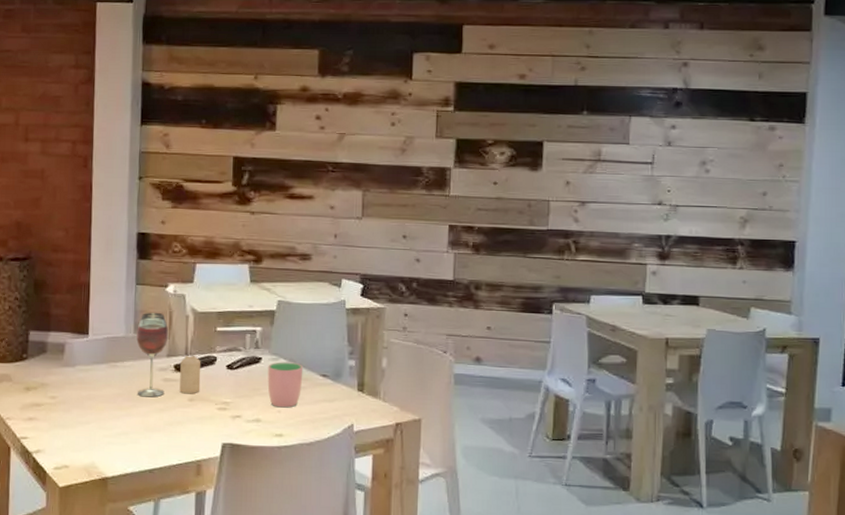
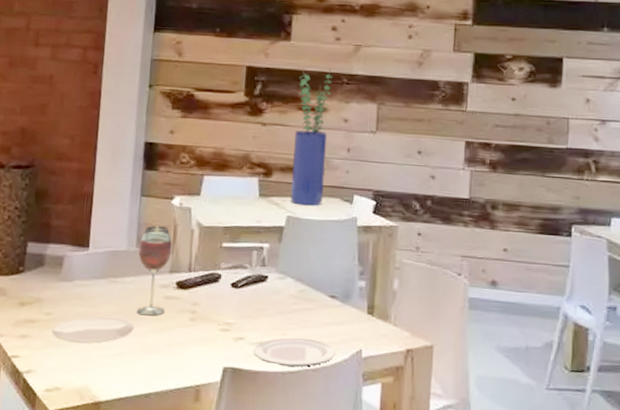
plate: none [57,399,136,425] -> present [51,317,135,344]
candle: present [179,355,201,394] -> none [181,271,205,314]
plate: none [251,414,329,442] -> present [254,337,336,368]
cup: present [267,362,303,408] -> none [273,281,311,330]
vase: none [281,156,318,290] -> present [291,68,332,206]

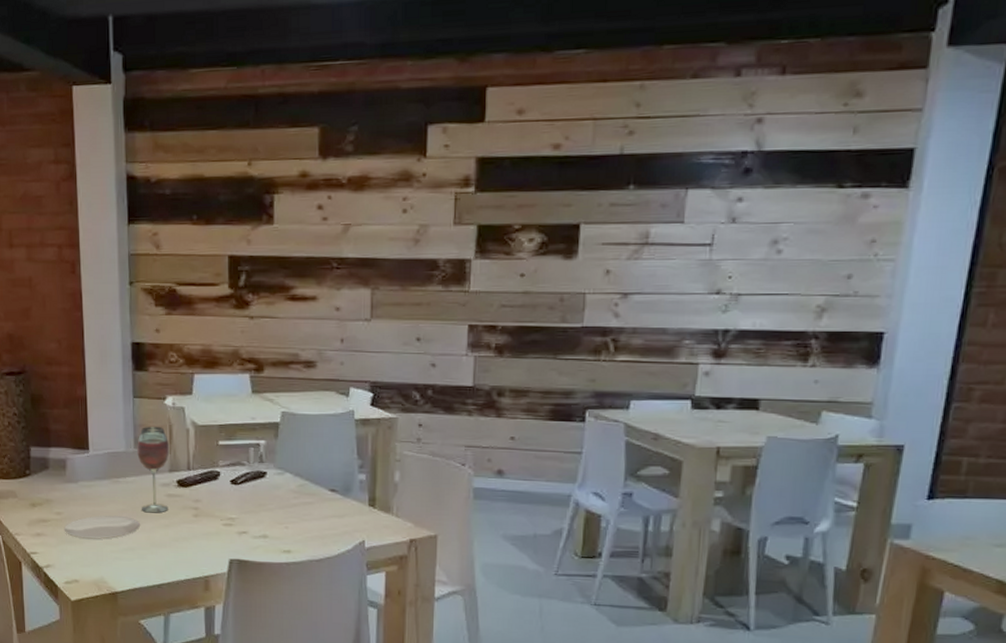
plate: present [254,337,336,368] -> none [258,530,339,558]
vase: present [291,68,332,206] -> none [283,252,321,401]

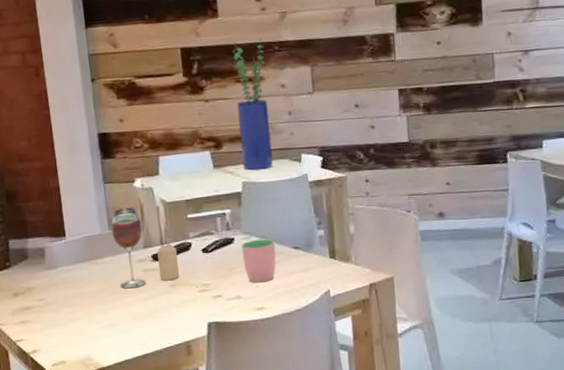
plate: present [64,515,141,540] -> none [47,294,122,321]
candle: none [183,470,205,510] -> present [157,243,180,281]
cup: none [273,476,311,524] -> present [241,239,276,283]
vase: none [283,252,321,401] -> present [232,38,274,171]

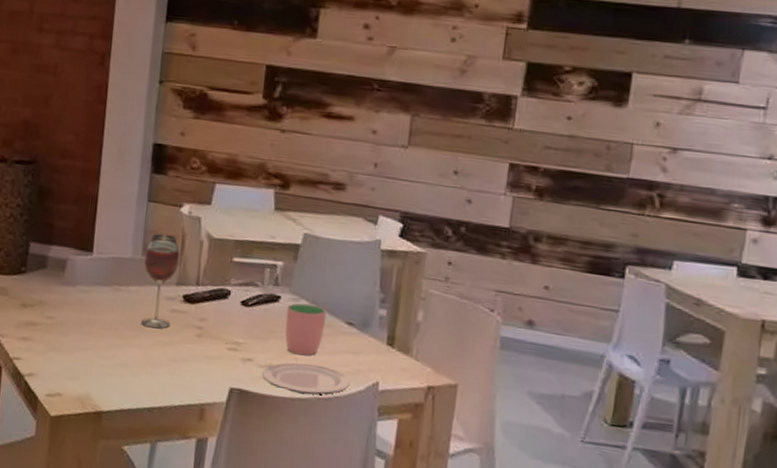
candle: present [157,243,180,281] -> none [187,286,214,329]
vase: present [232,38,274,171] -> none [309,71,362,225]
plate: none [232,287,307,314] -> present [262,362,351,395]

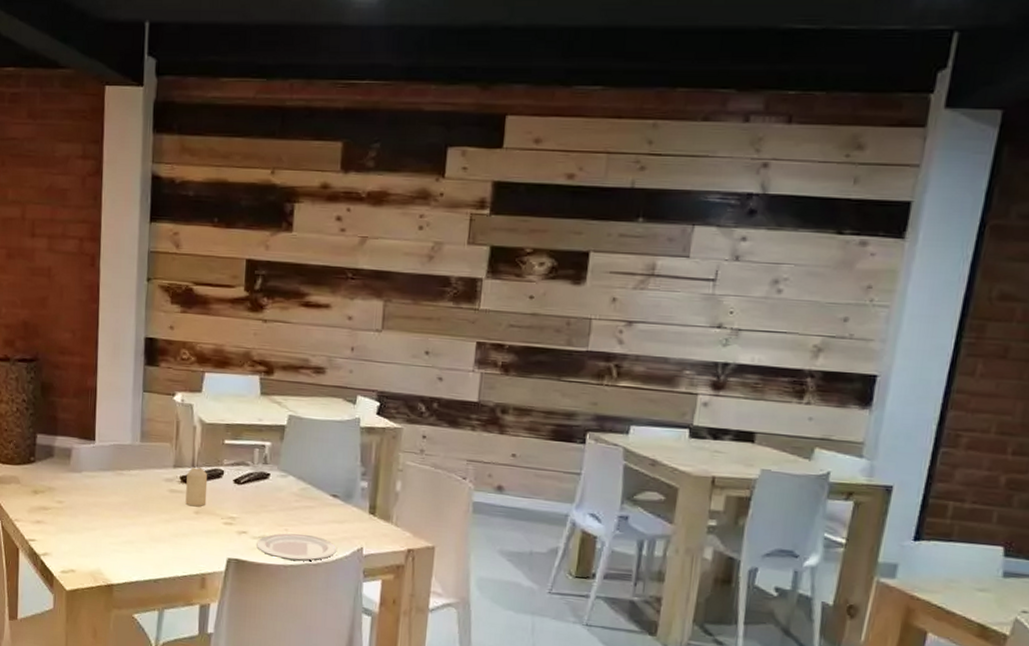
wineglass: present [141,234,180,329] -> none [143,421,176,508]
candle: none [187,286,214,329] -> present [185,467,208,507]
cup: present [285,303,327,356] -> none [275,479,313,527]

